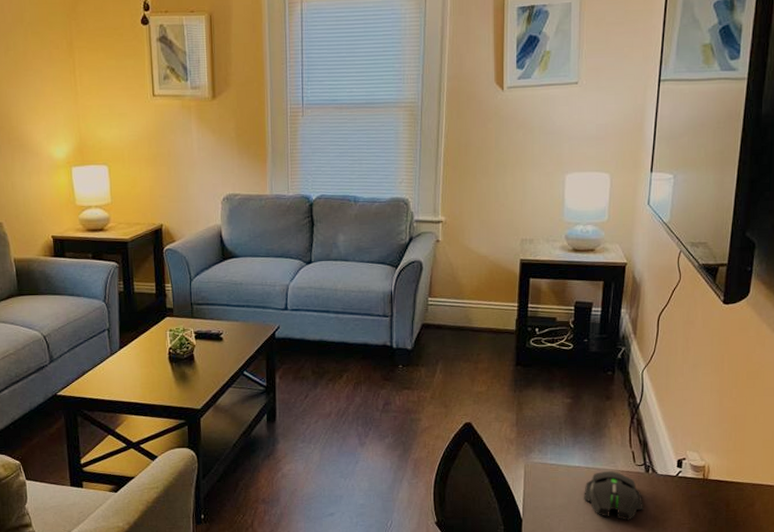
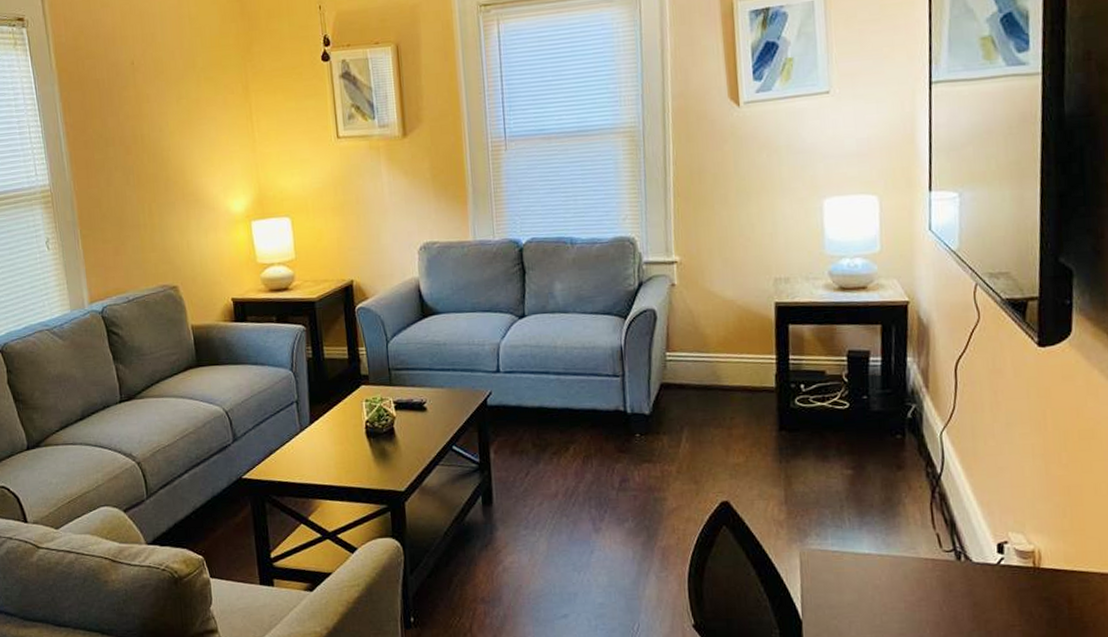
mouse: present [584,471,643,521] -> none [878,559,958,622]

